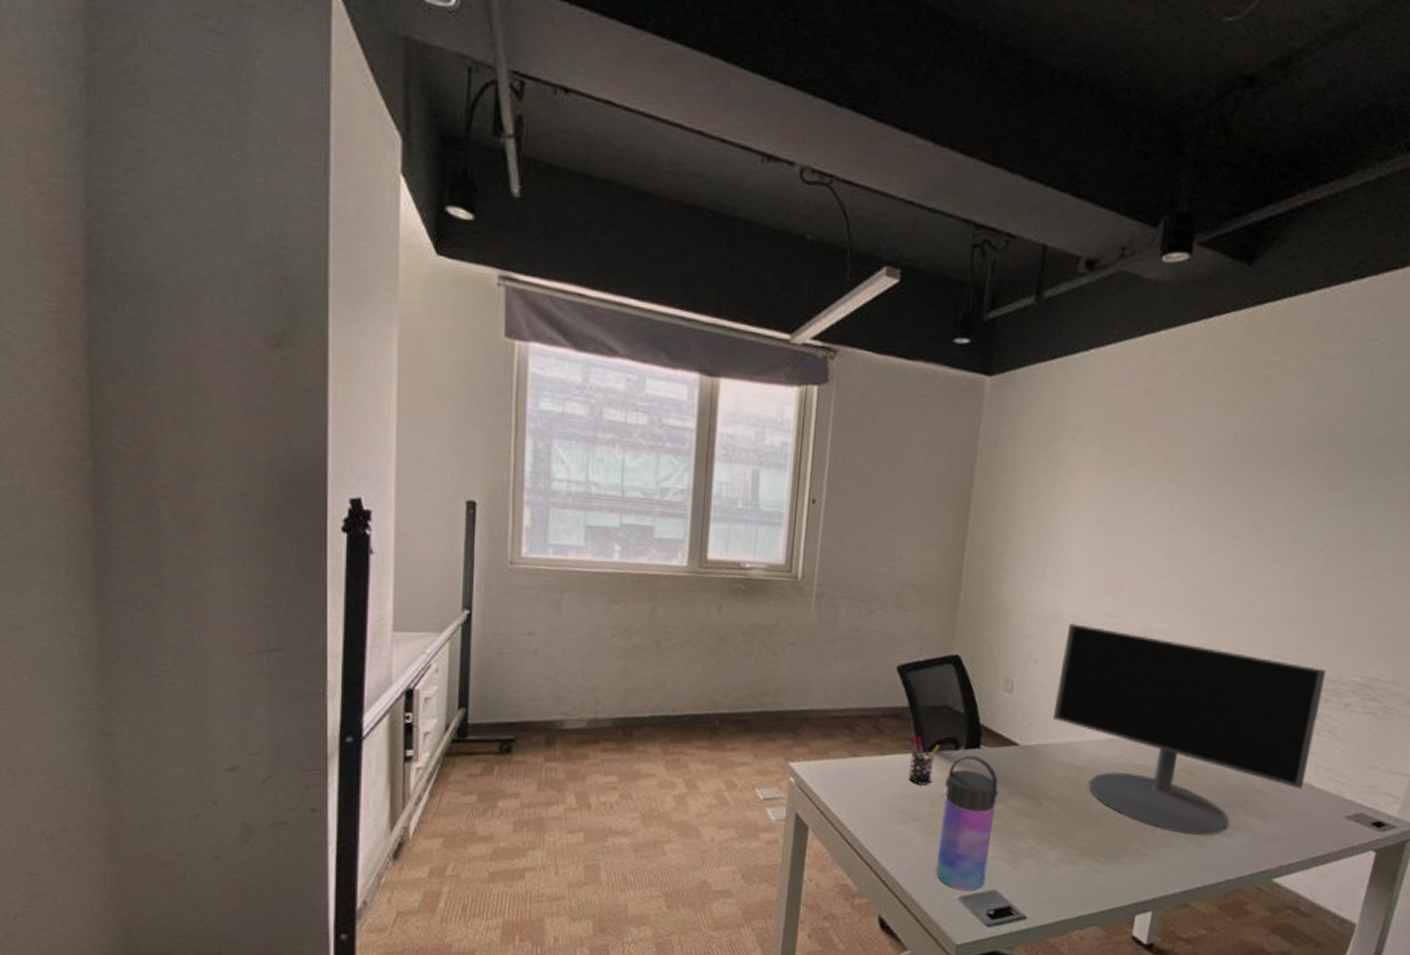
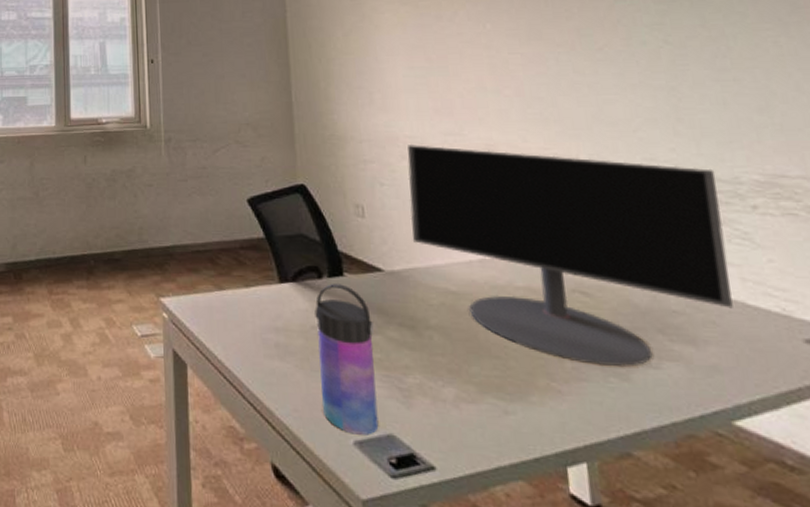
pen holder: present [909,733,940,785] -> none [270,264,302,317]

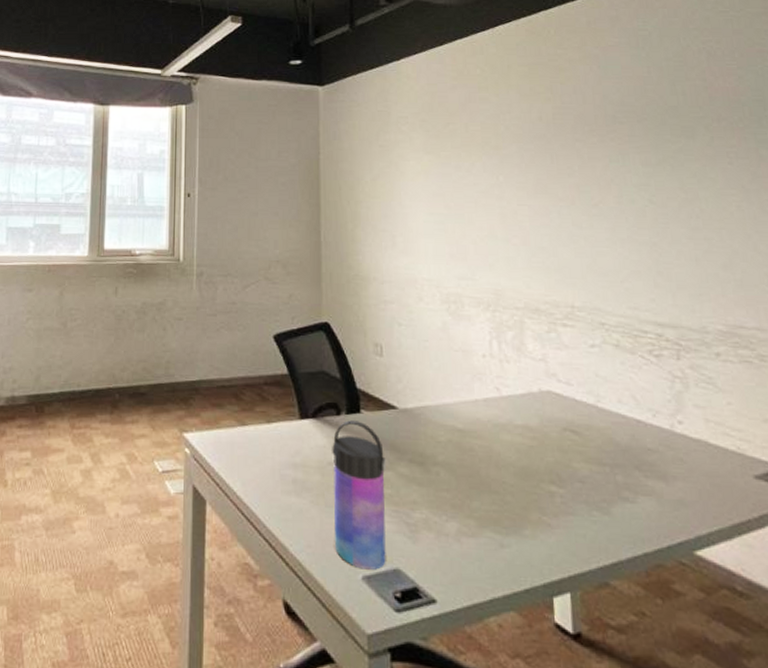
computer monitor: present [407,145,733,367] -> none [424,287,698,501]

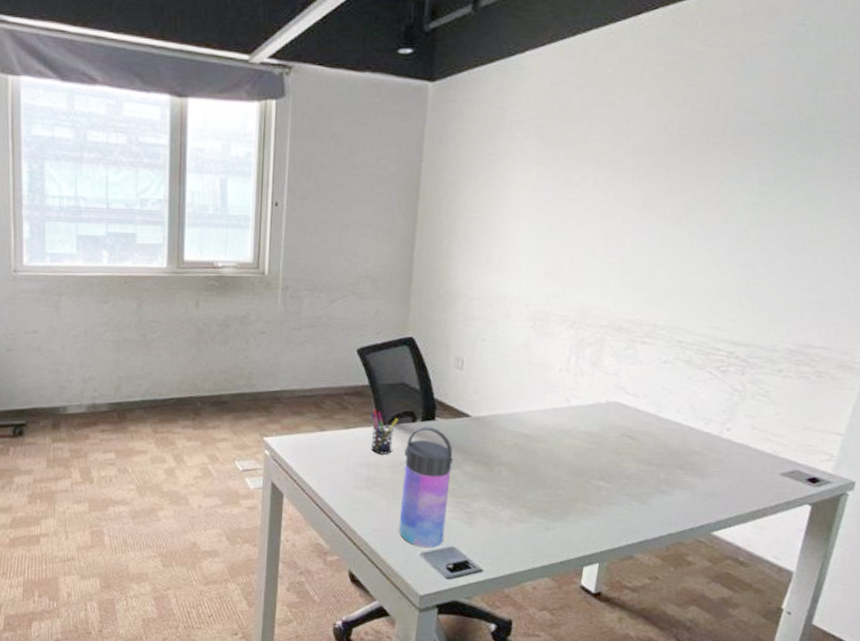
pen holder: none [292,400,322,453] -> present [370,409,398,455]

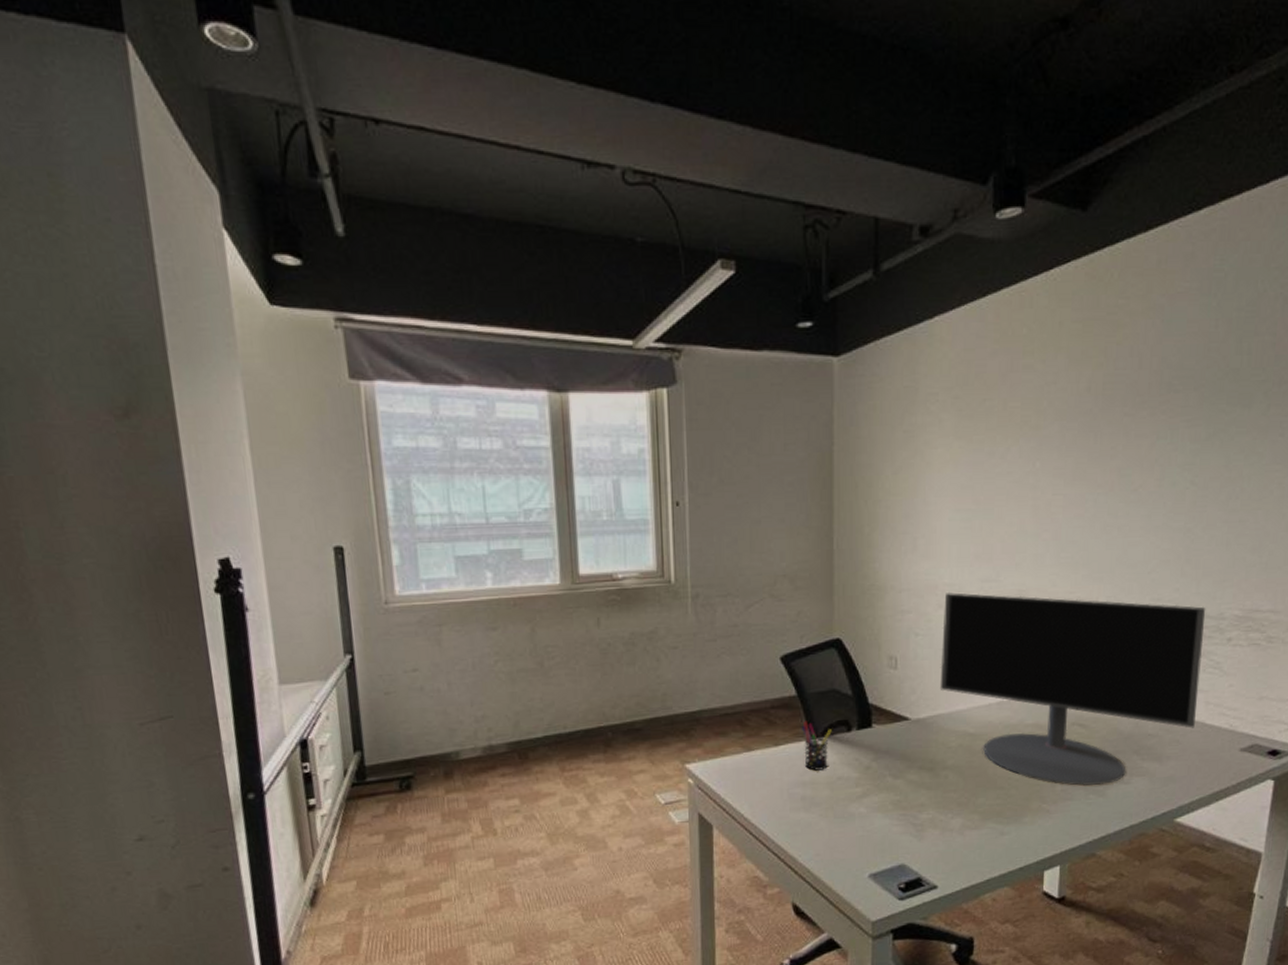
water bottle: present [398,427,455,548] -> none [842,735,897,869]
computer monitor: none [500,304,760,493] -> present [939,592,1206,786]

